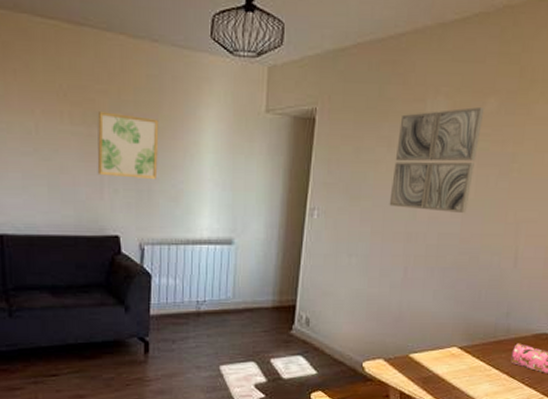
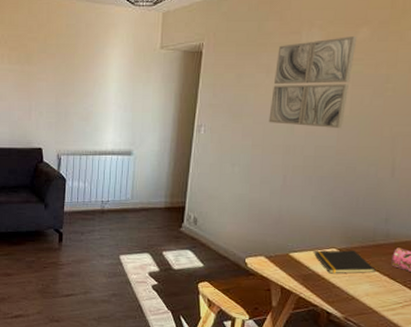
wall art: present [97,112,159,179] -> none [27,53,75,103]
notepad: none [435,348,496,375] -> present [314,250,376,274]

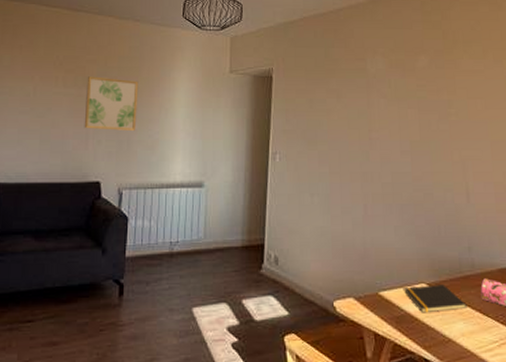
wall art: none [27,53,75,103] -> present [84,76,139,130]
wall art: present [268,36,358,128] -> none [343,64,418,153]

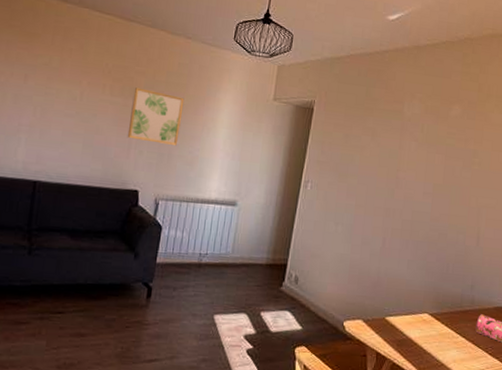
notepad: present [404,284,467,313] -> none [408,315,462,340]

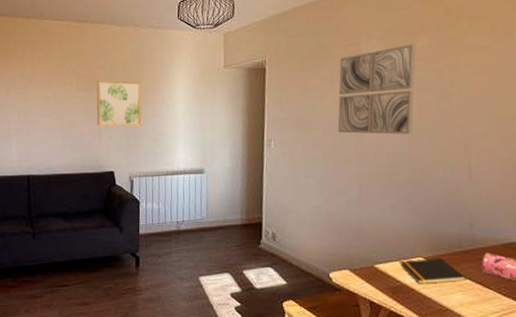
wall art: none [372,111,451,196] -> present [337,44,417,135]
notepad: none [408,315,462,340] -> present [400,258,467,285]

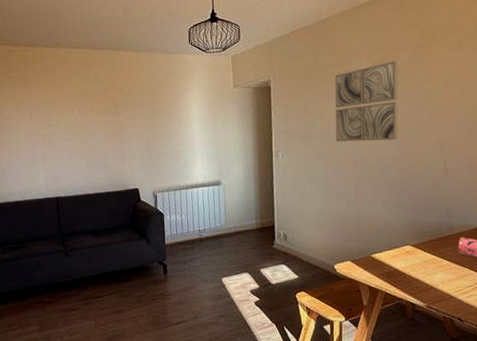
wall art: present [96,80,142,127] -> none [117,103,161,148]
notepad: present [400,258,467,285] -> none [392,245,446,268]

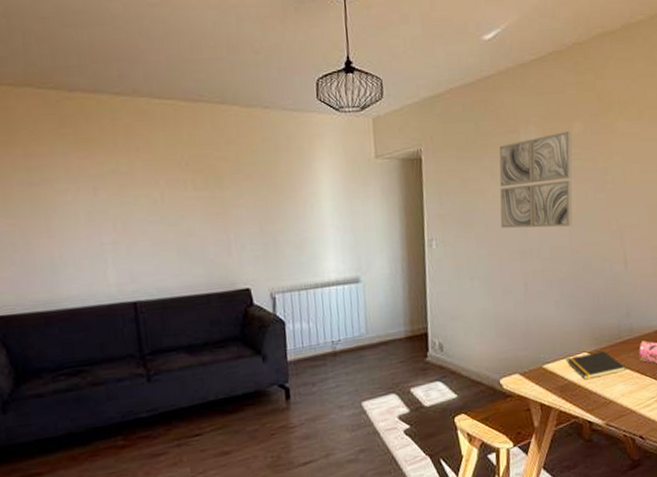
notepad: none [392,245,446,268] -> present [567,351,627,380]

